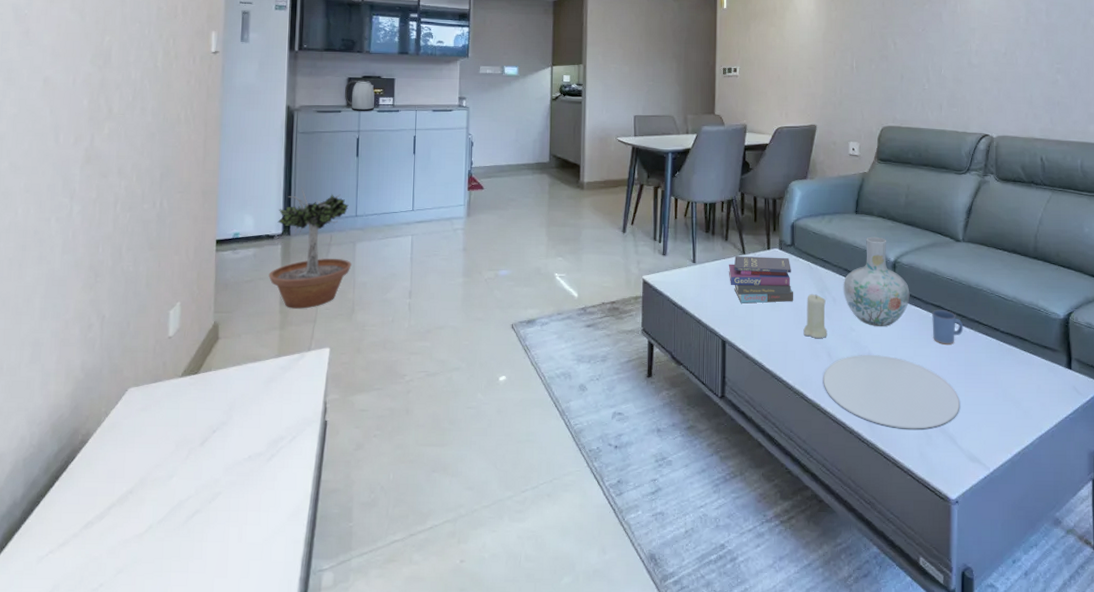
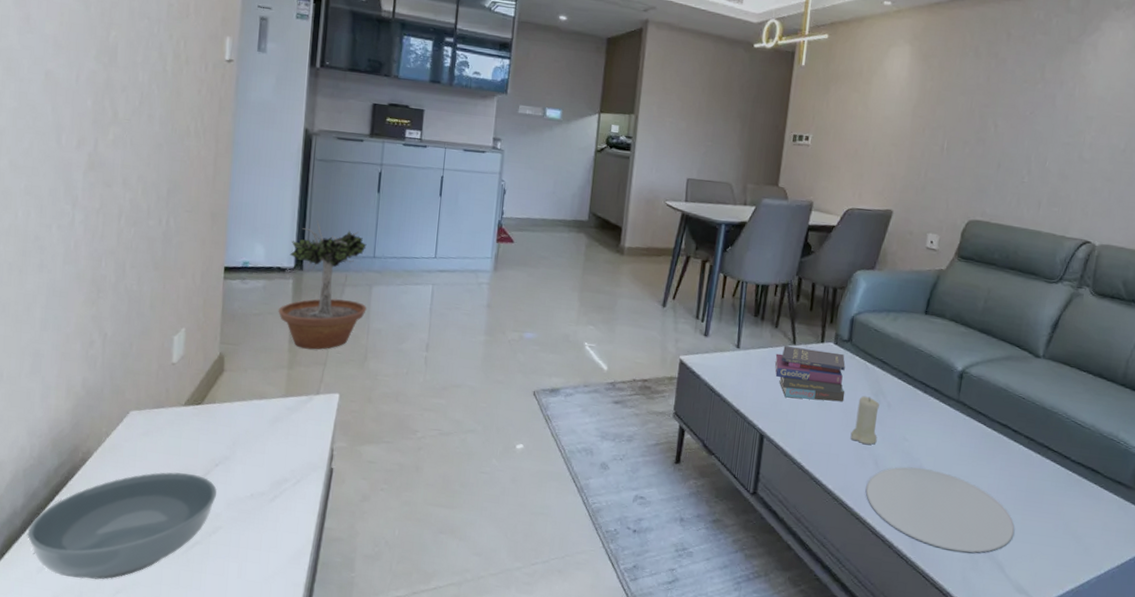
bowl: none [27,443,215,564] -> present [27,472,217,580]
kettle: present [345,80,375,112] -> none [368,106,401,145]
vase: present [843,236,910,326] -> none [899,341,976,440]
mug: present [932,309,964,345] -> none [994,428,1030,468]

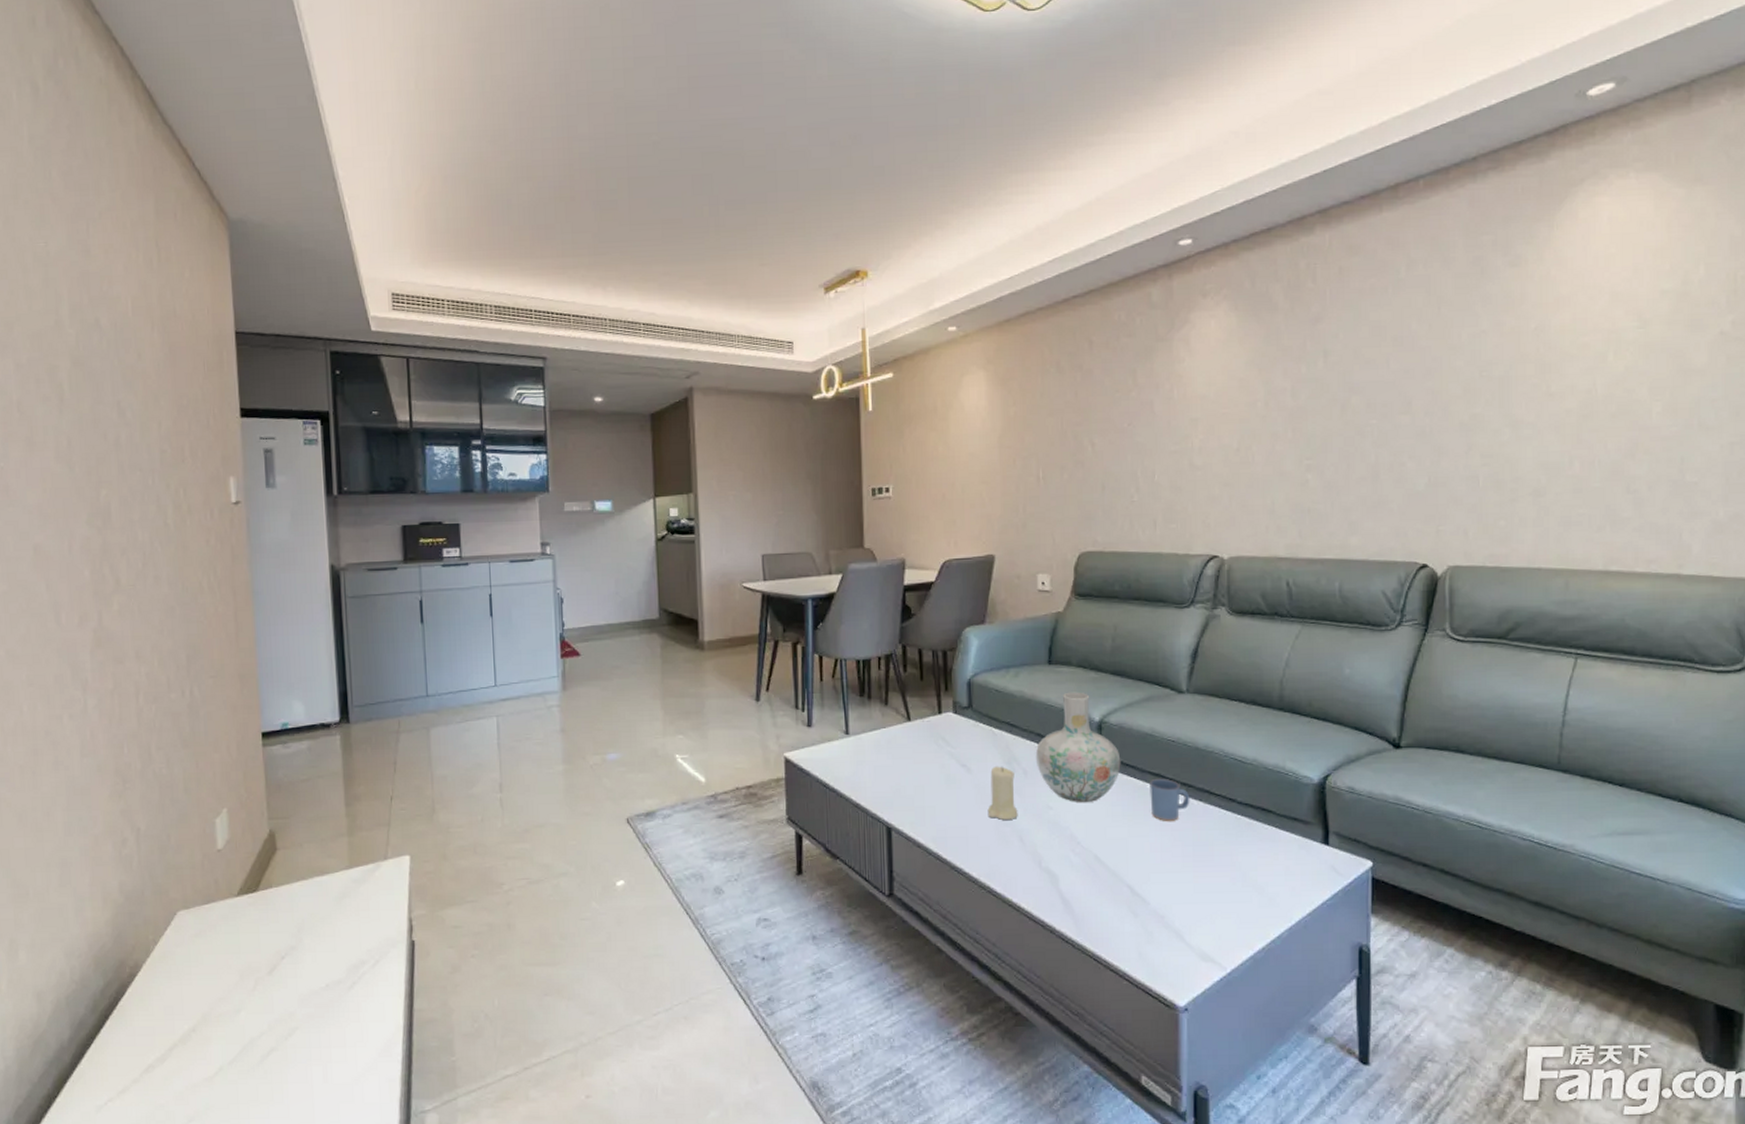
bowl: present [27,472,217,580] -> none [79,972,287,1112]
potted tree: present [278,220,367,350] -> none [328,665,427,810]
books: present [774,345,846,402] -> none [890,722,975,781]
decorative tray: present [865,467,1015,553] -> none [1014,837,1188,925]
vase: none [899,341,976,440] -> present [1035,692,1121,802]
mug: none [994,428,1030,468] -> present [1150,778,1190,821]

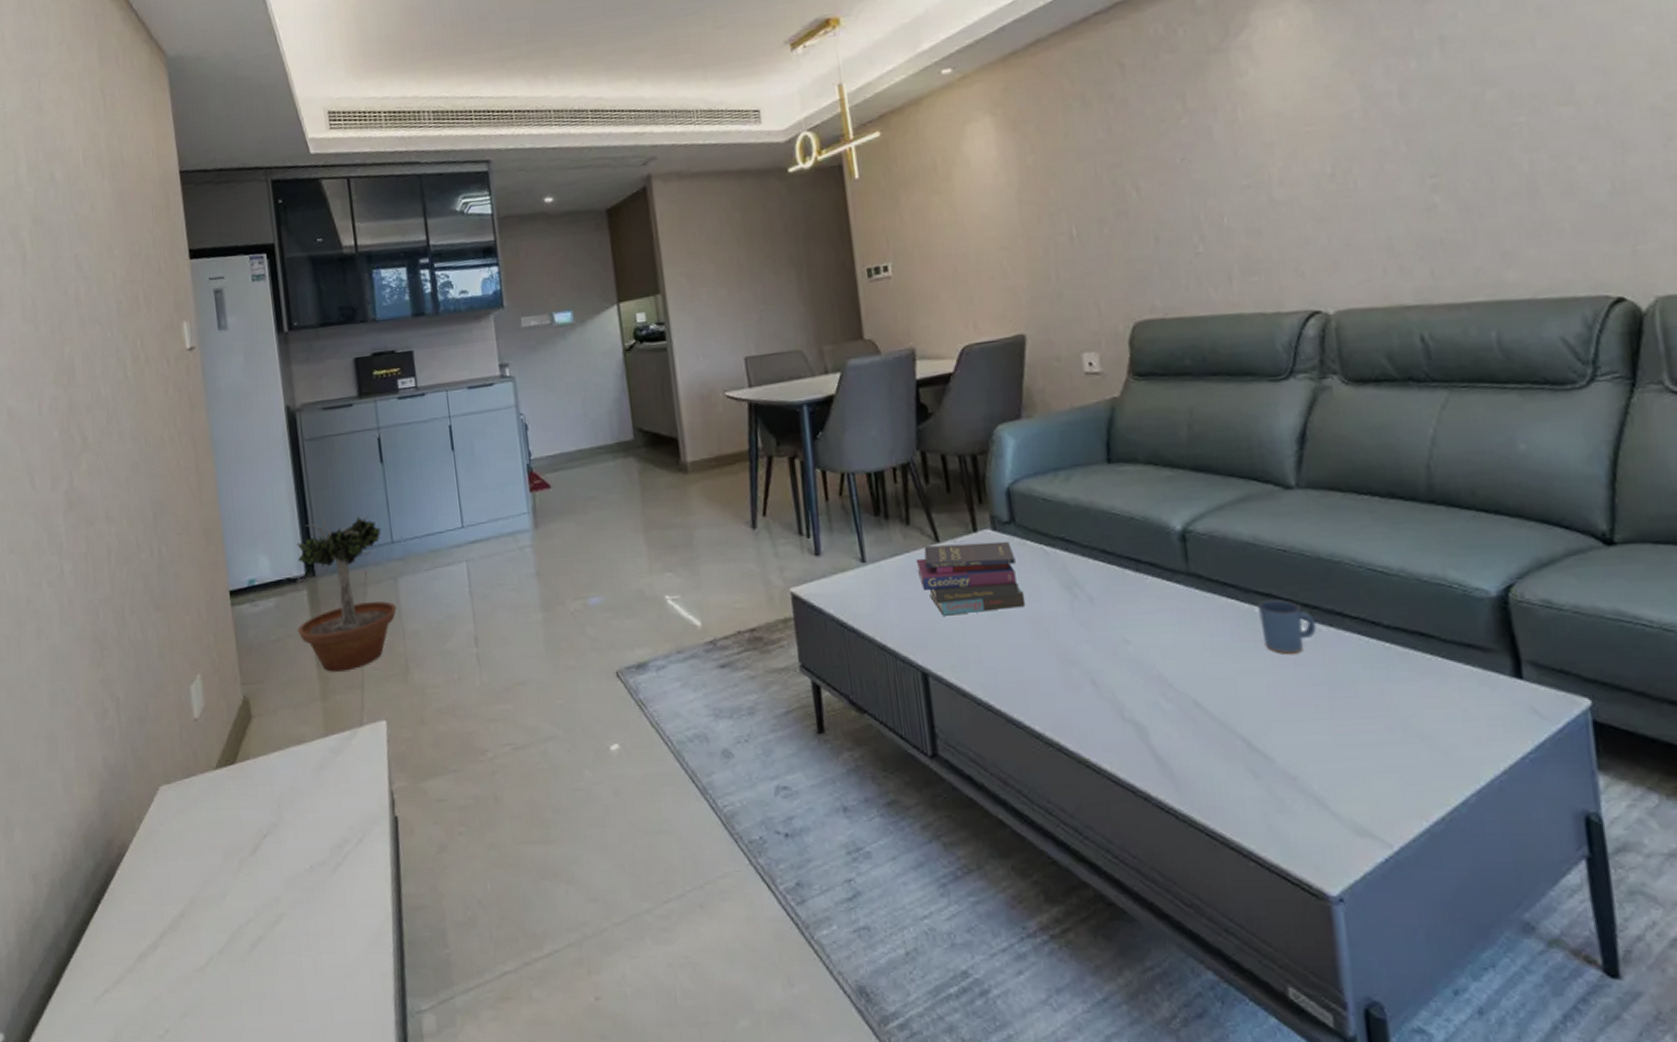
potted tree: none [328,665,427,810] -> present [297,512,397,672]
books: none [890,722,975,781] -> present [915,541,1026,616]
candle: present [987,766,1018,820] -> none [1046,592,1087,659]
vase: present [1035,692,1121,802] -> none [1101,495,1218,634]

